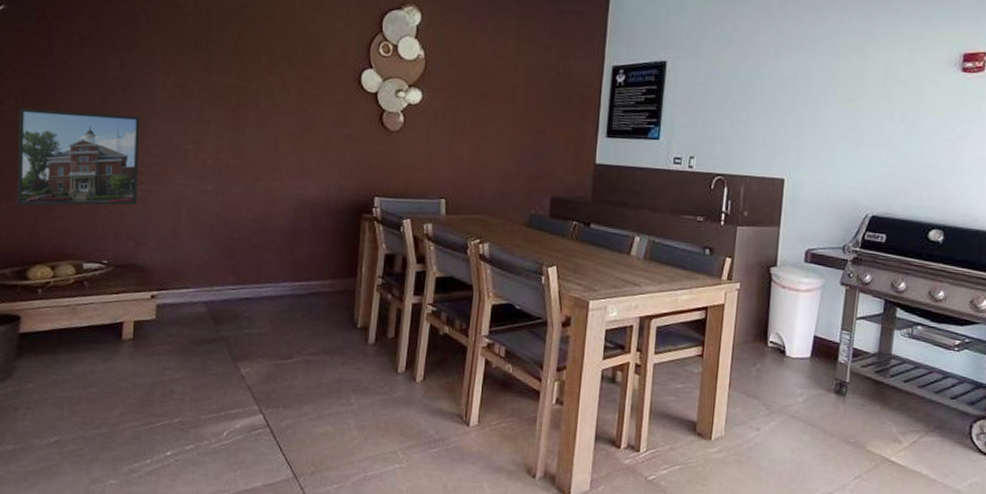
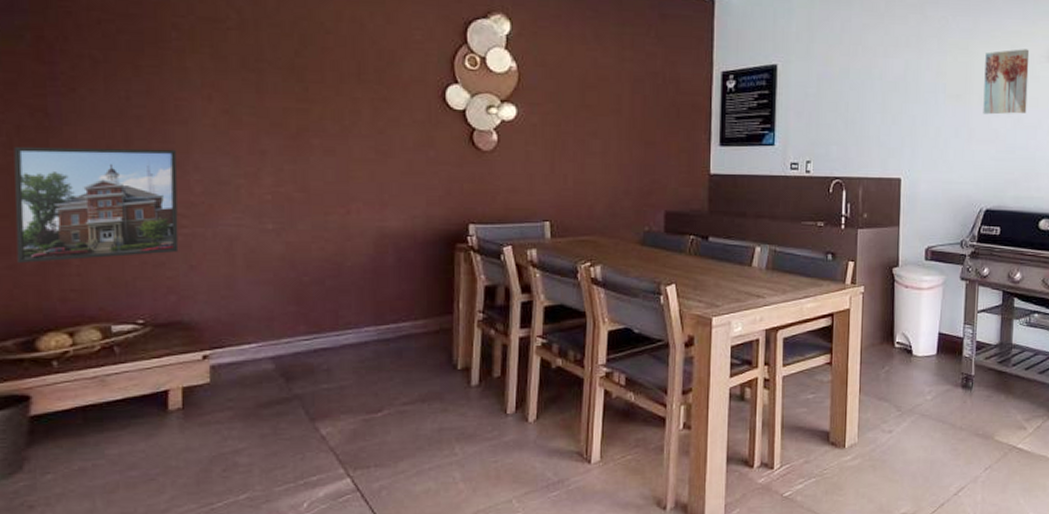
wall art: none [875,53,930,121] -> present [983,49,1030,115]

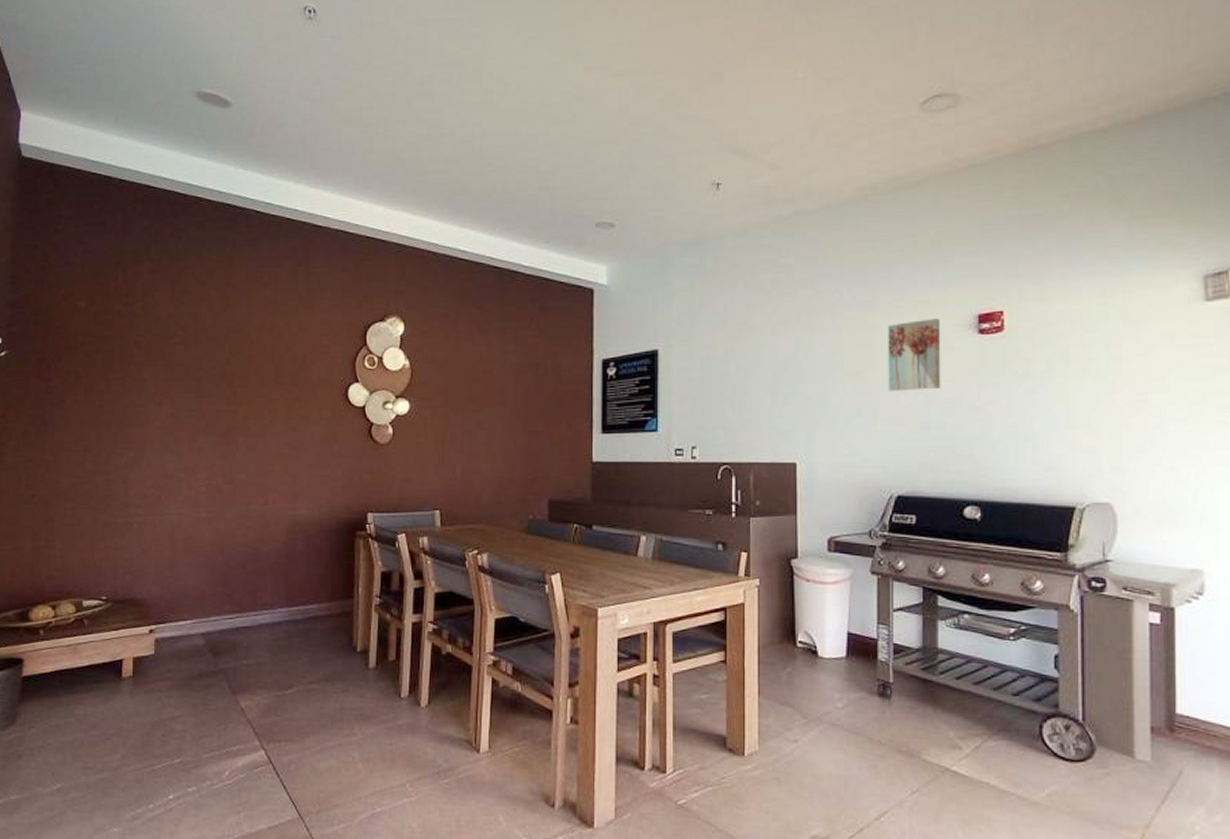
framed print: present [13,147,179,263] -> none [19,448,135,546]

